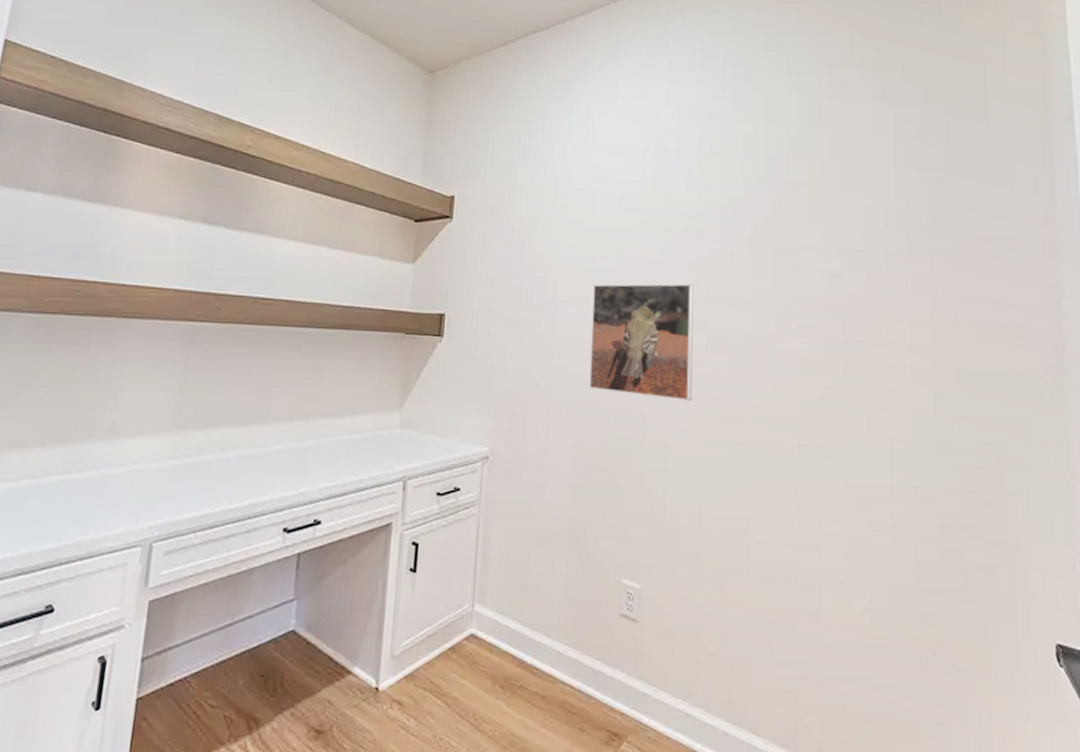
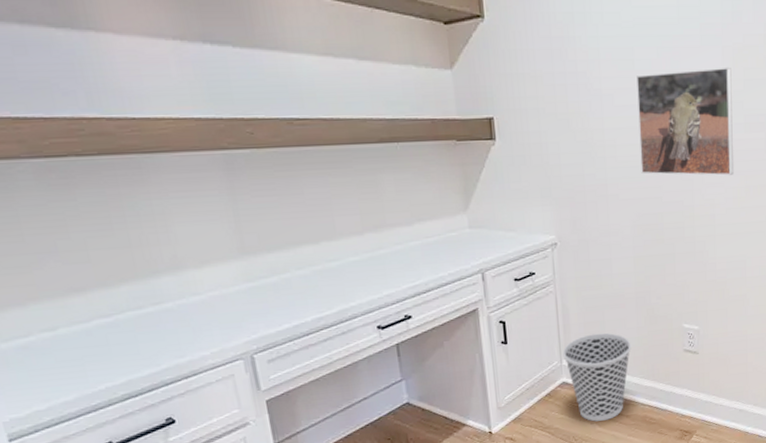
wastebasket: none [476,575,558,698] -> present [562,333,631,422]

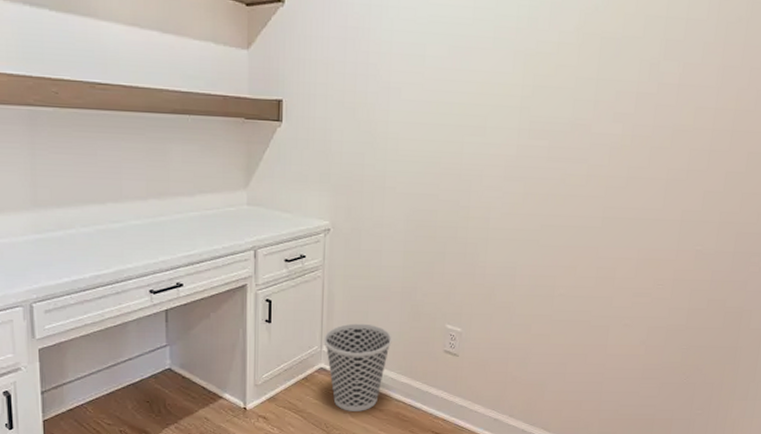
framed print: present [637,67,733,176] -> none [420,71,522,180]

